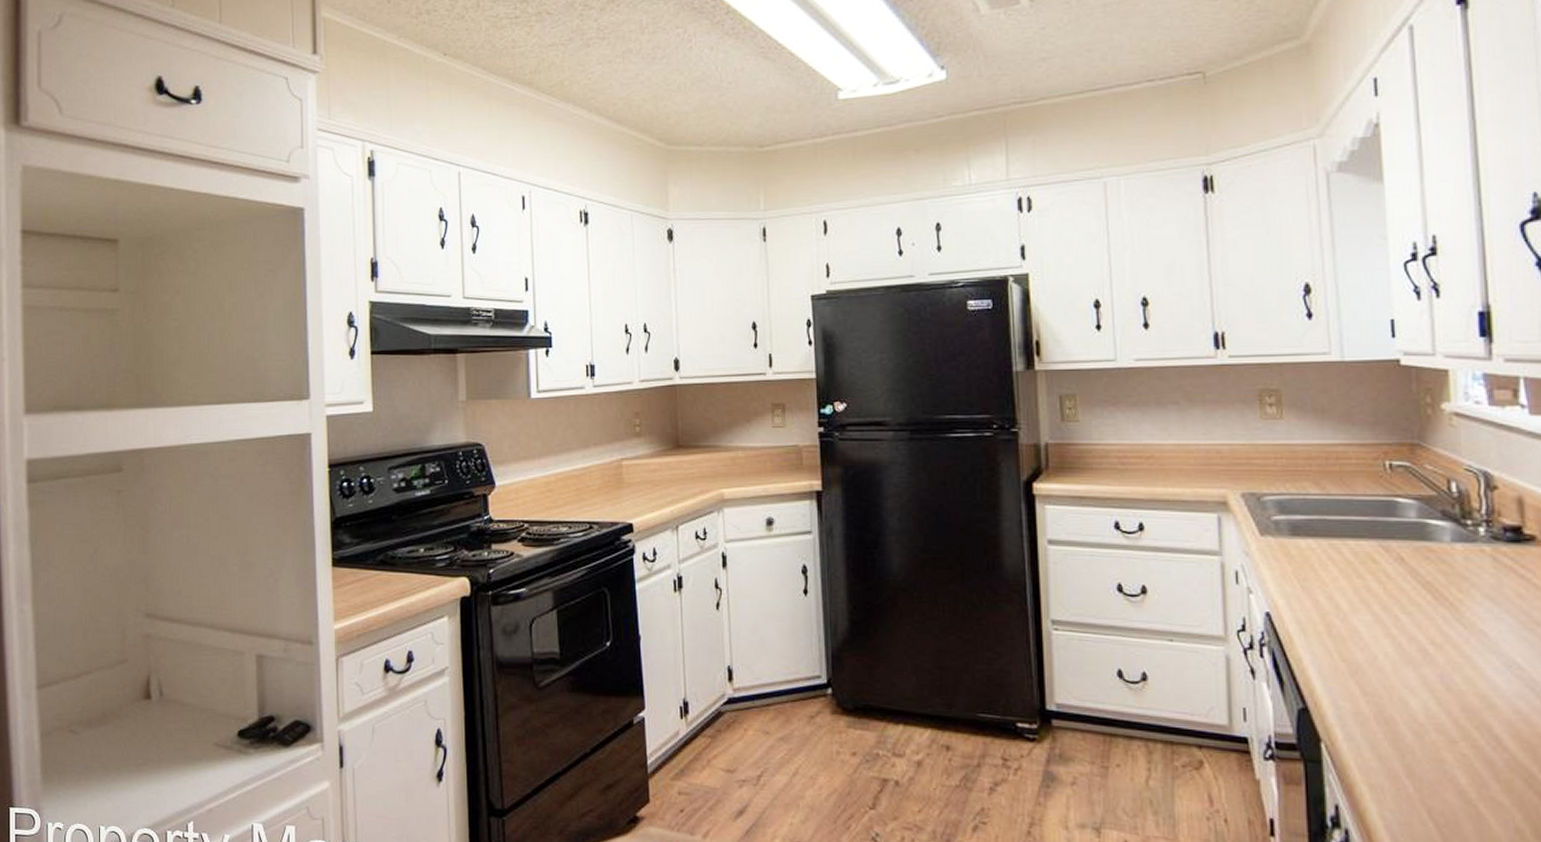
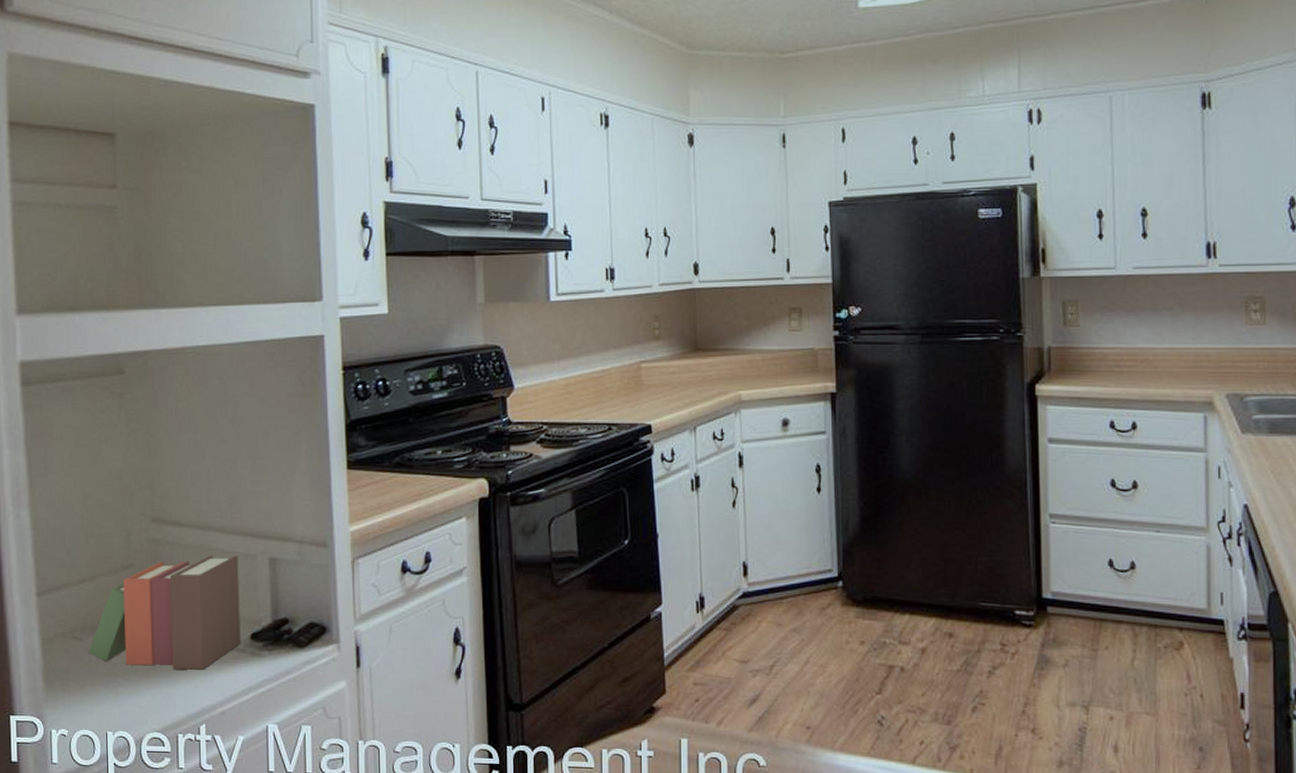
books: none [84,651,228,767] -> present [88,555,241,670]

